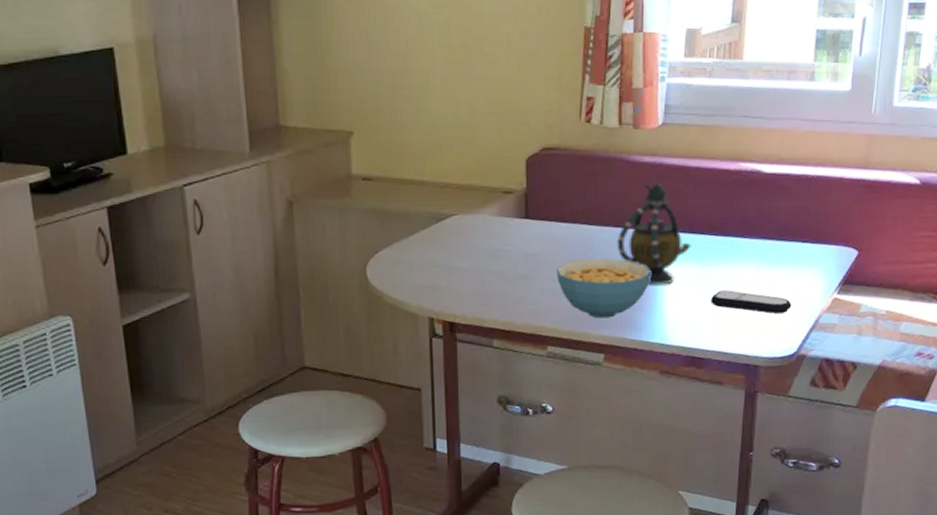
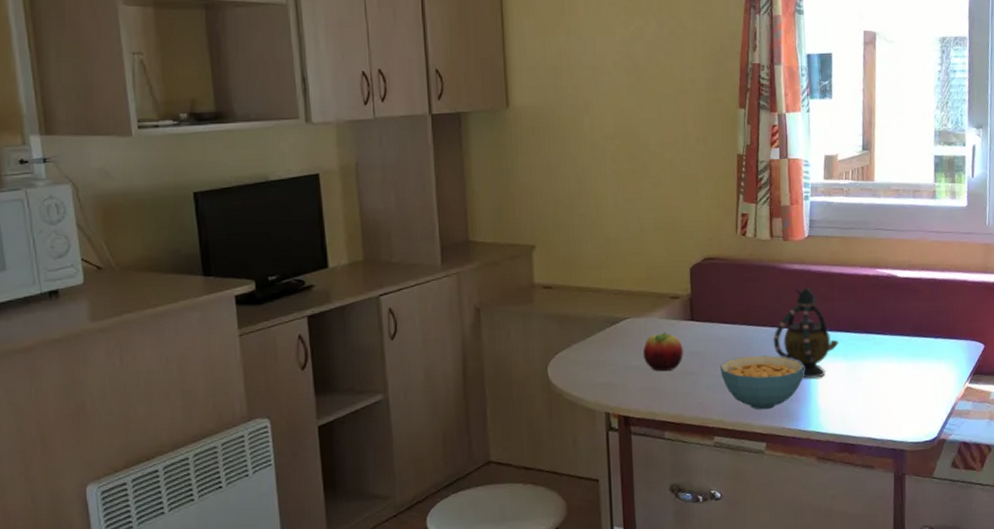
fruit: none [471,231,516,275] -> present [642,332,683,372]
remote control: present [711,290,792,314] -> none [859,381,930,402]

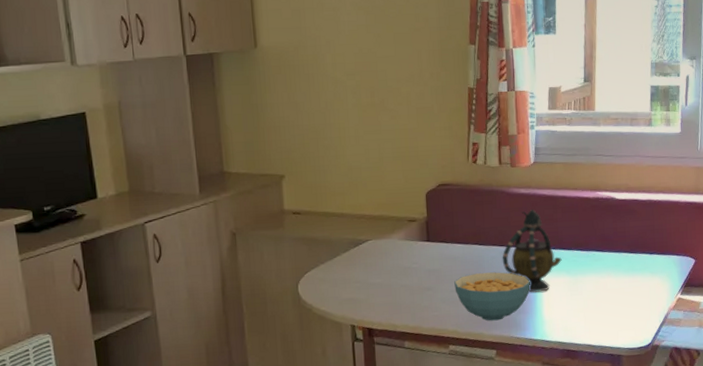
fruit: present [642,332,683,372] -> none [384,252,421,288]

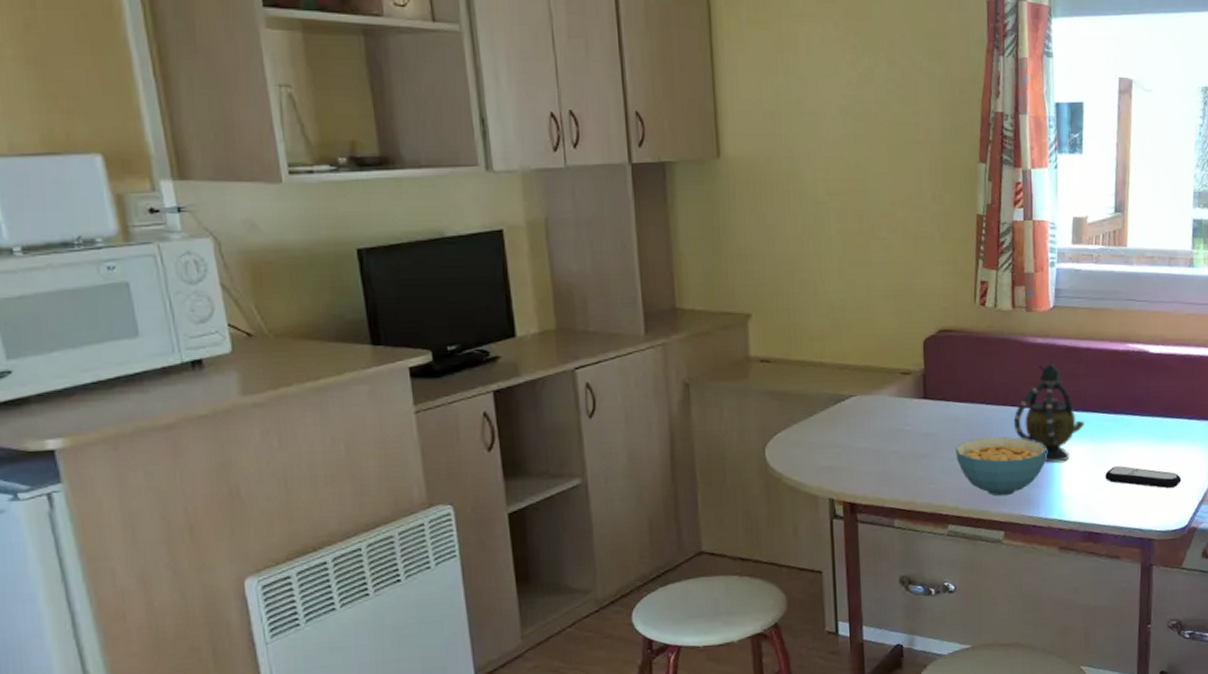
remote control: none [580,294,645,312] -> present [1105,466,1181,488]

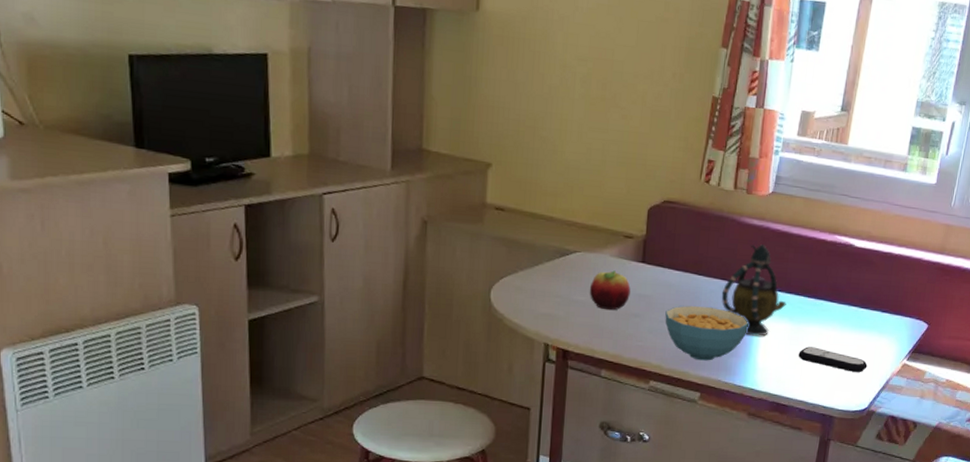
fruit: none [870,411,915,455] -> present [589,270,631,311]

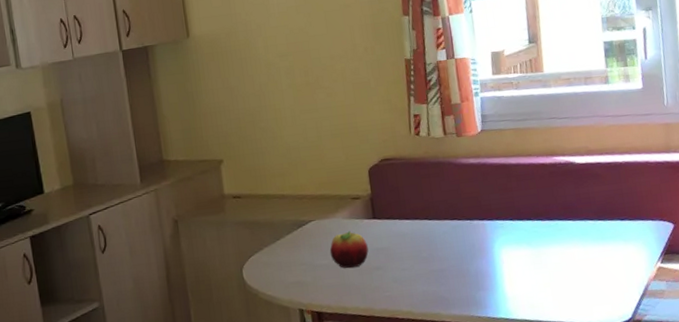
cereal bowl: present [665,306,748,361] -> none [405,247,489,300]
teapot: present [721,244,787,337] -> none [454,180,521,268]
remote control: present [798,346,867,372] -> none [545,266,620,285]

